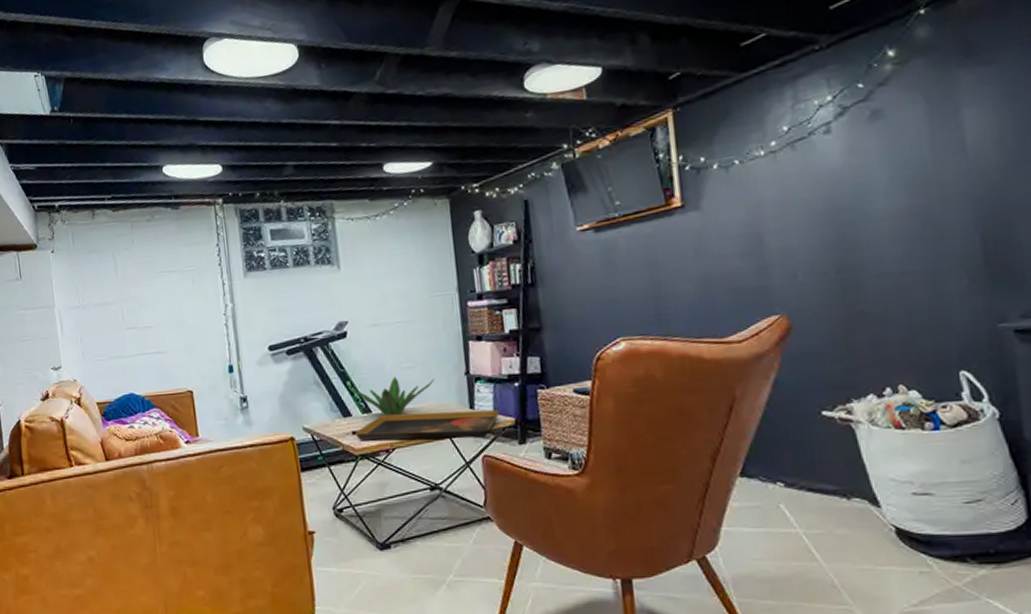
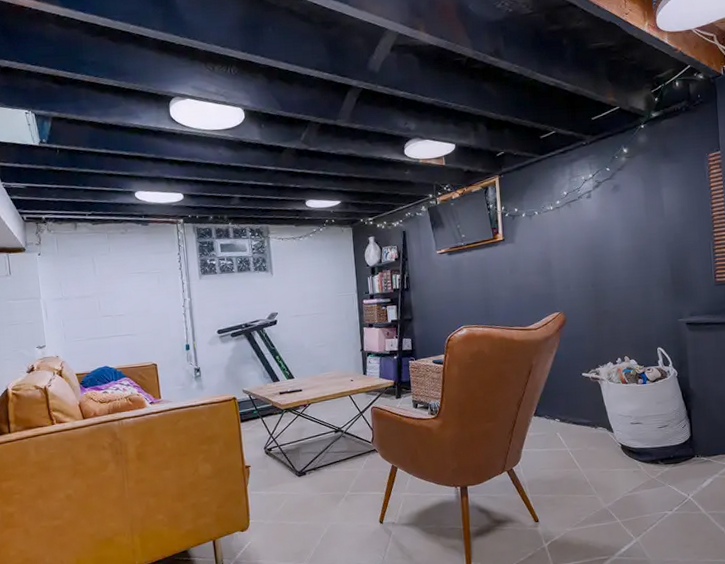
decorative plant: present [347,377,434,416] -> none [277,353,339,380]
decorative tray: present [354,409,501,442] -> none [281,375,384,399]

